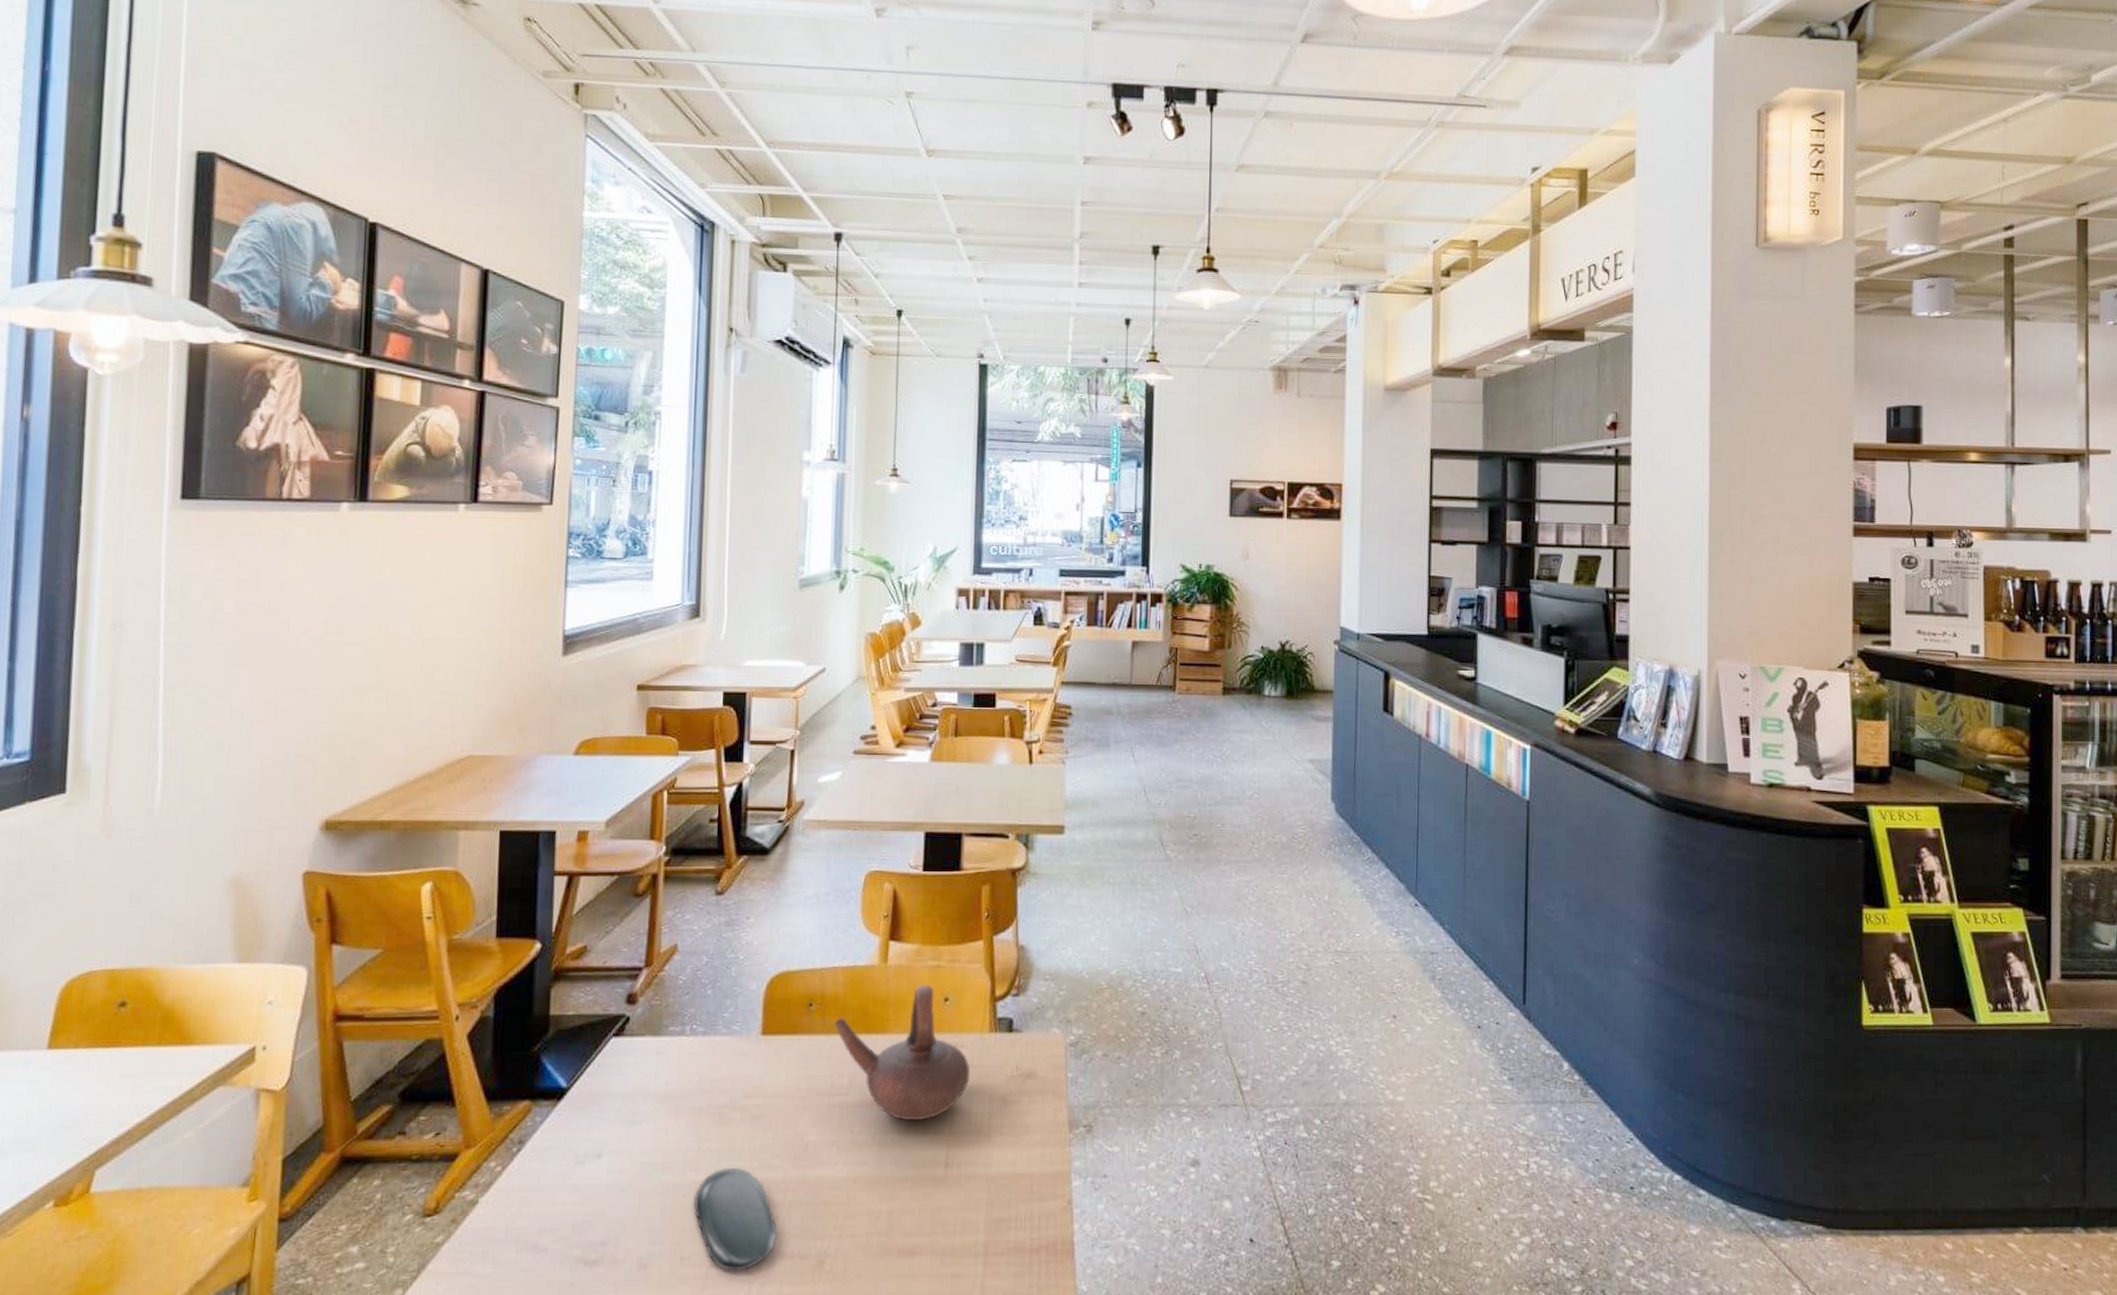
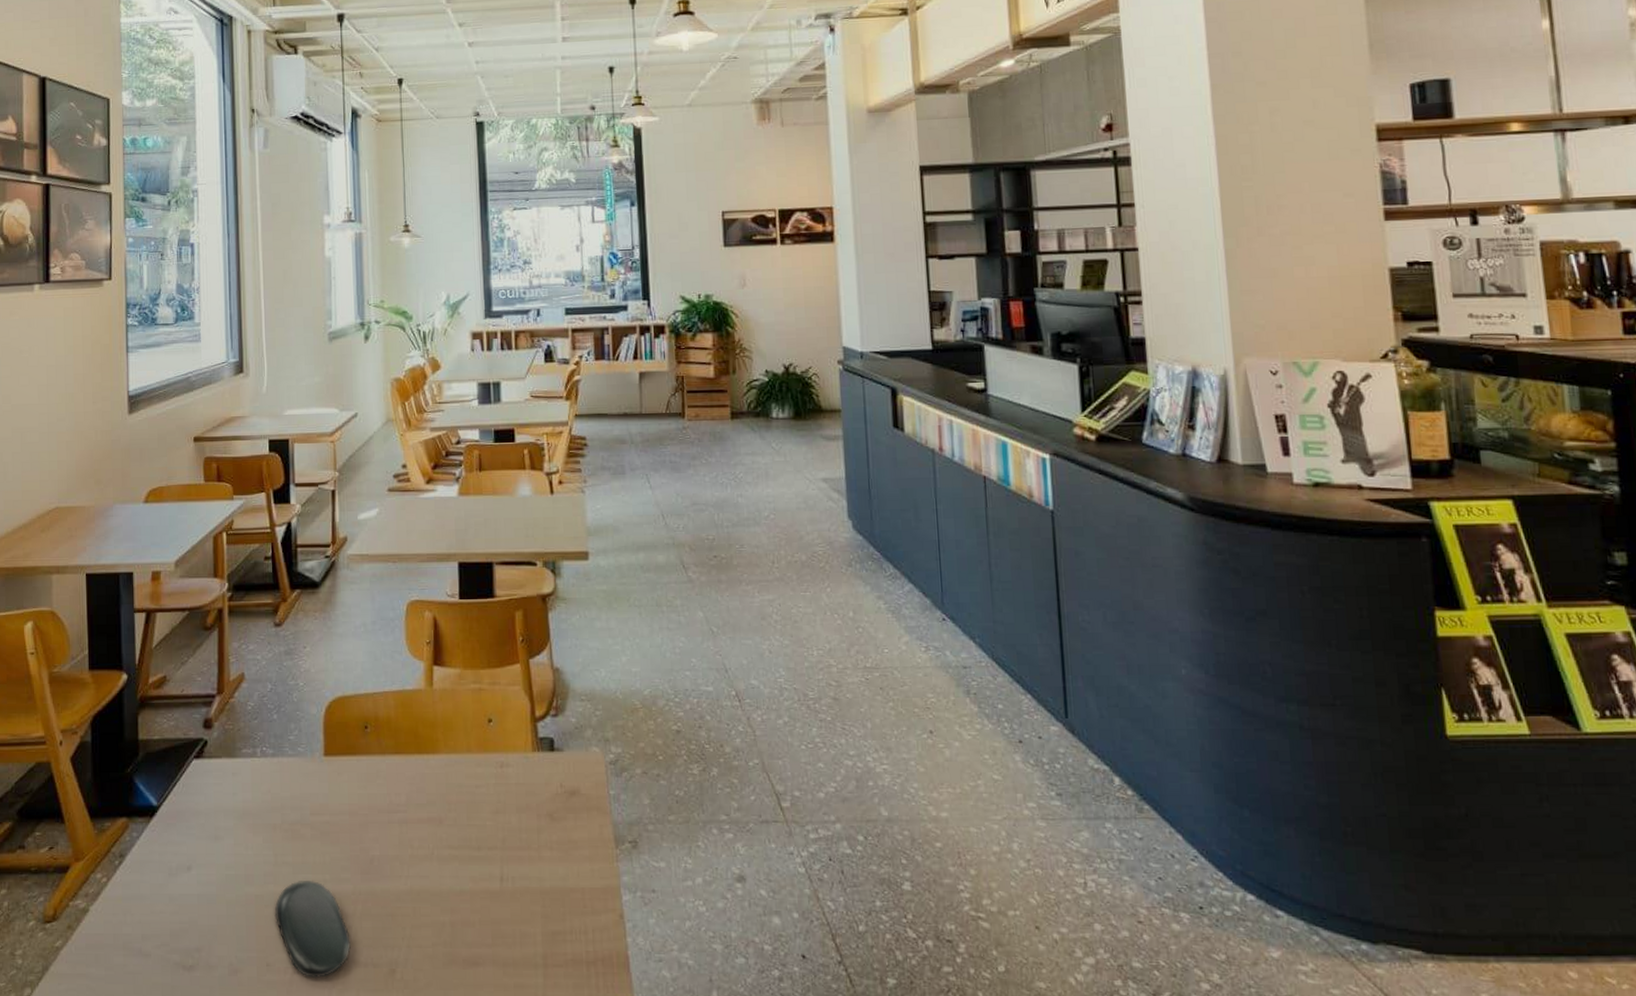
teapot: present [834,984,971,1120] -> none [389,706,518,836]

